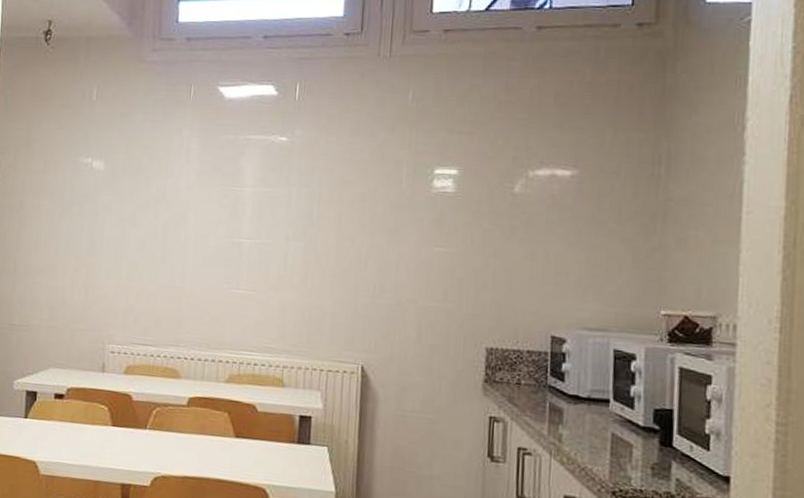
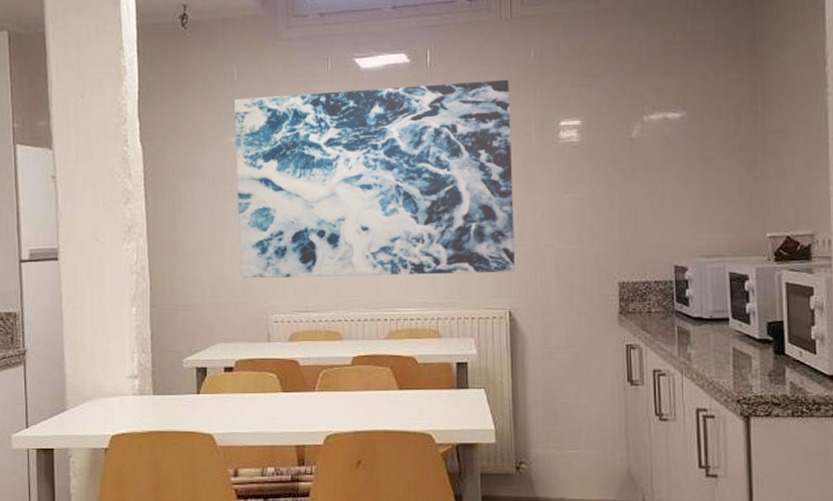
wall art: none [80,119,383,325] -> present [233,79,515,279]

